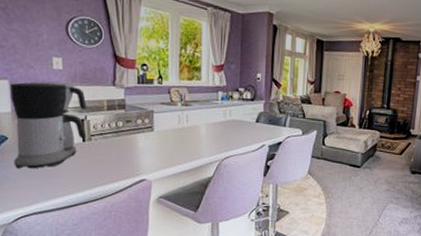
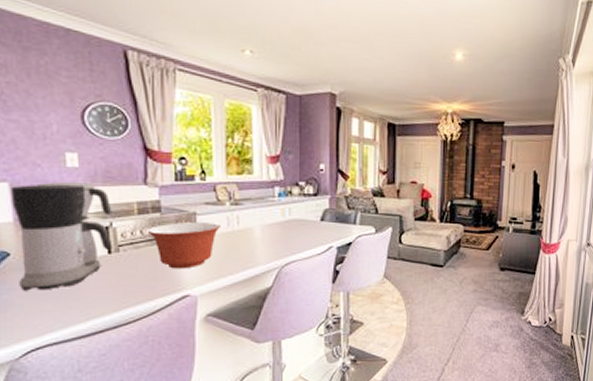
mixing bowl: none [113,118,174,157] -> present [147,221,222,269]

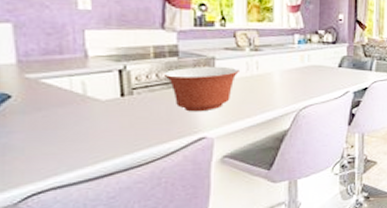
coffee maker: present [11,182,113,291] -> none [15,24,127,134]

